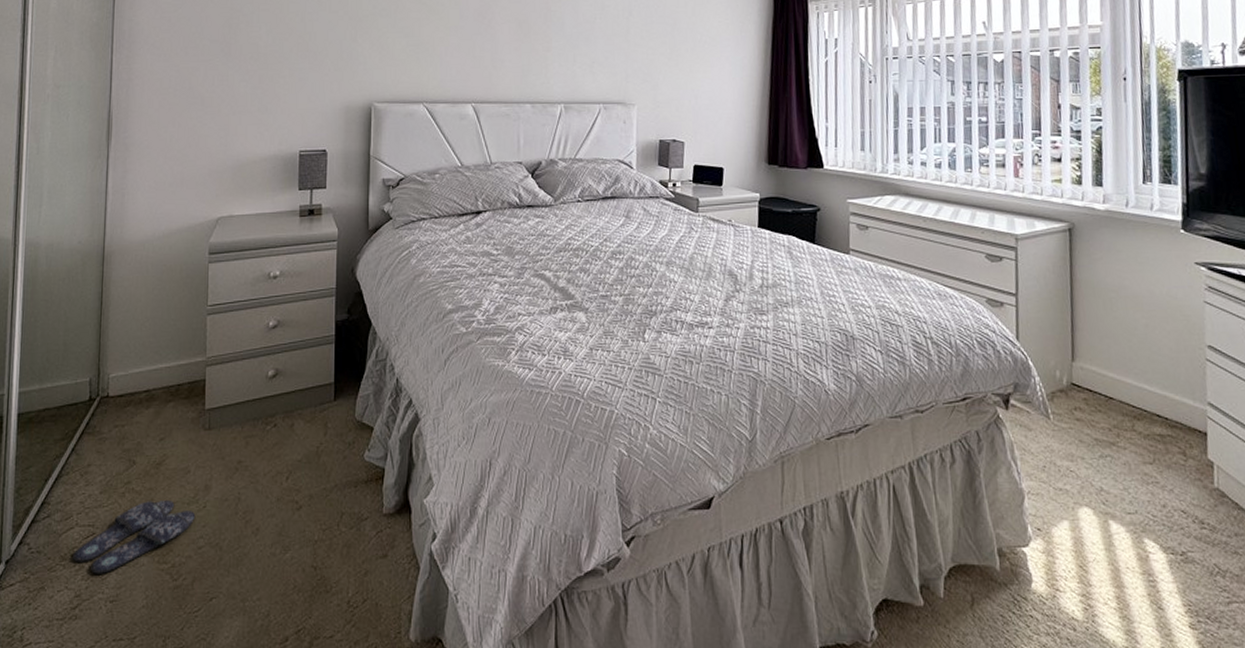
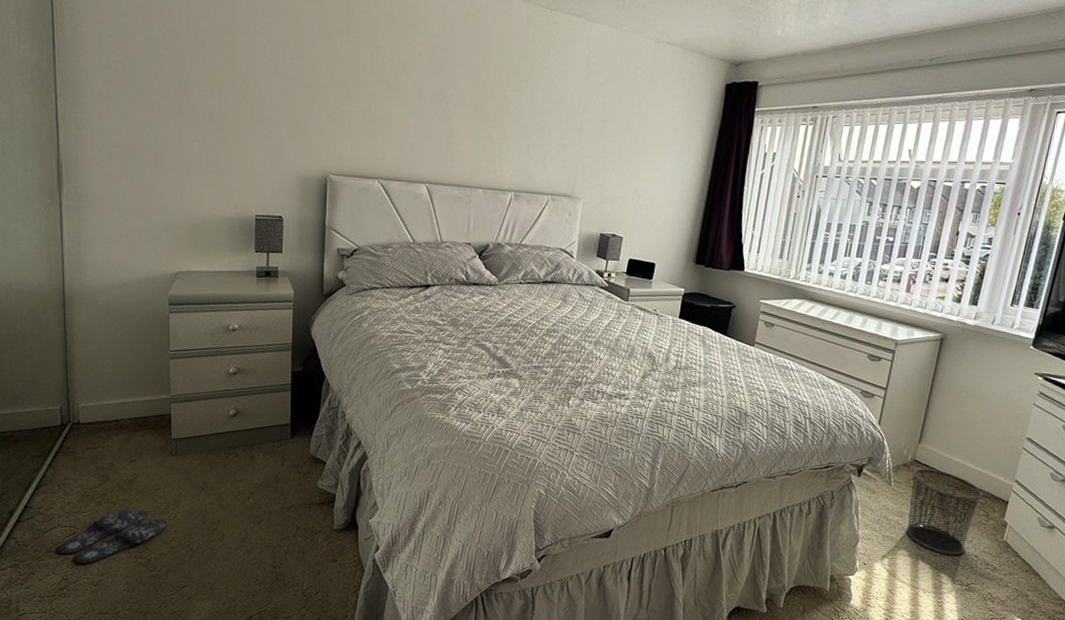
waste bin: none [1074,393,1172,511] -> present [906,468,983,555]

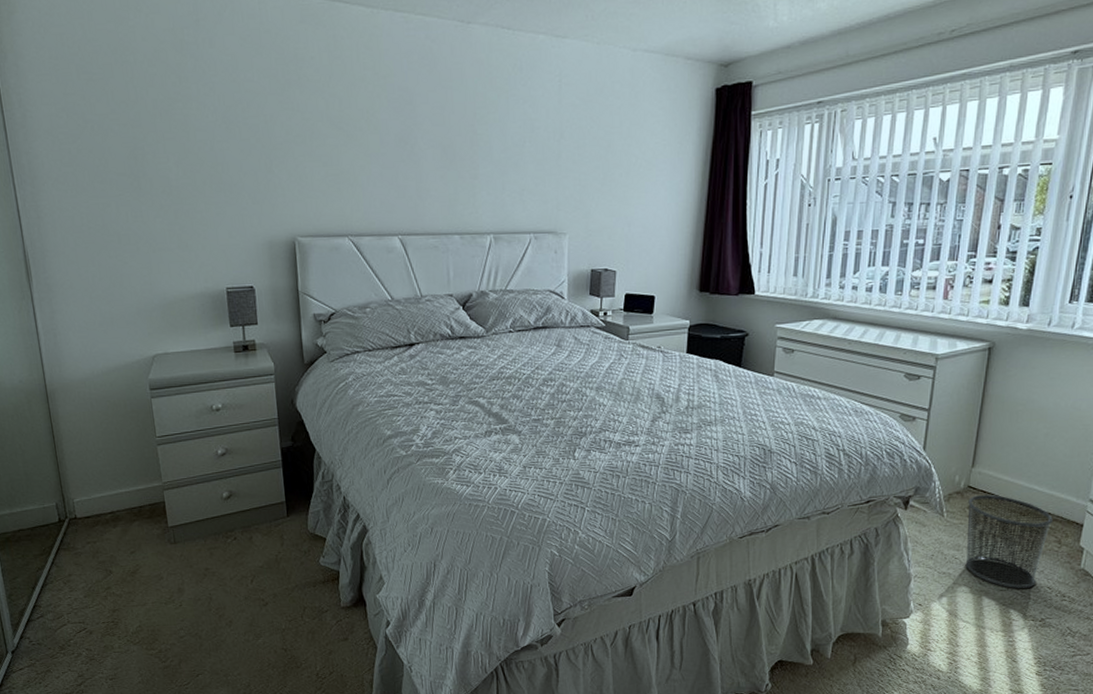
slippers: present [58,510,167,564] -> none [70,601,174,659]

